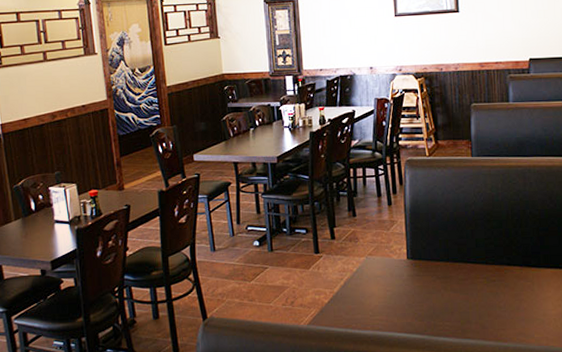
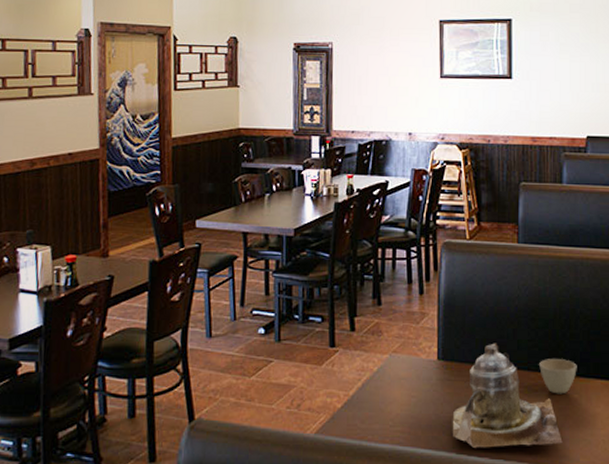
teapot: none [422,242,519,330] -> present [452,343,563,448]
cup: none [496,253,529,283] -> present [539,359,577,394]

